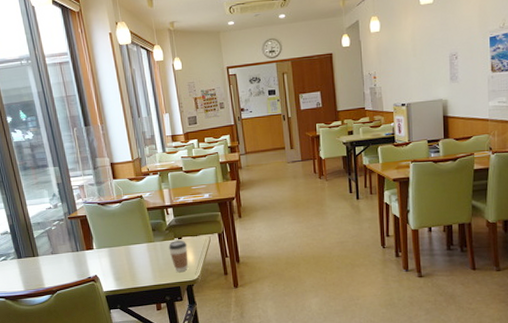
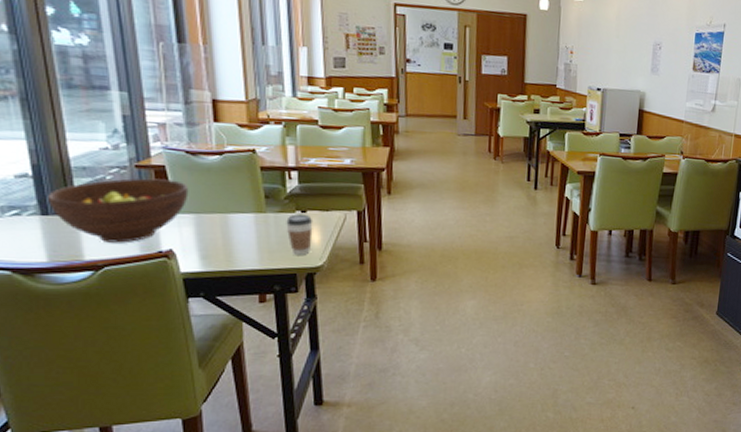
fruit bowl: none [20,225,103,274] -> present [48,178,189,243]

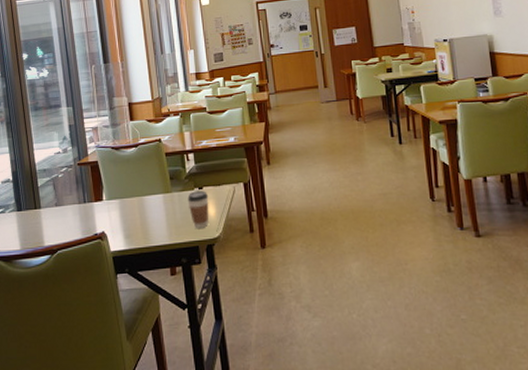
fruit bowl: present [48,178,189,243] -> none [22,172,115,230]

